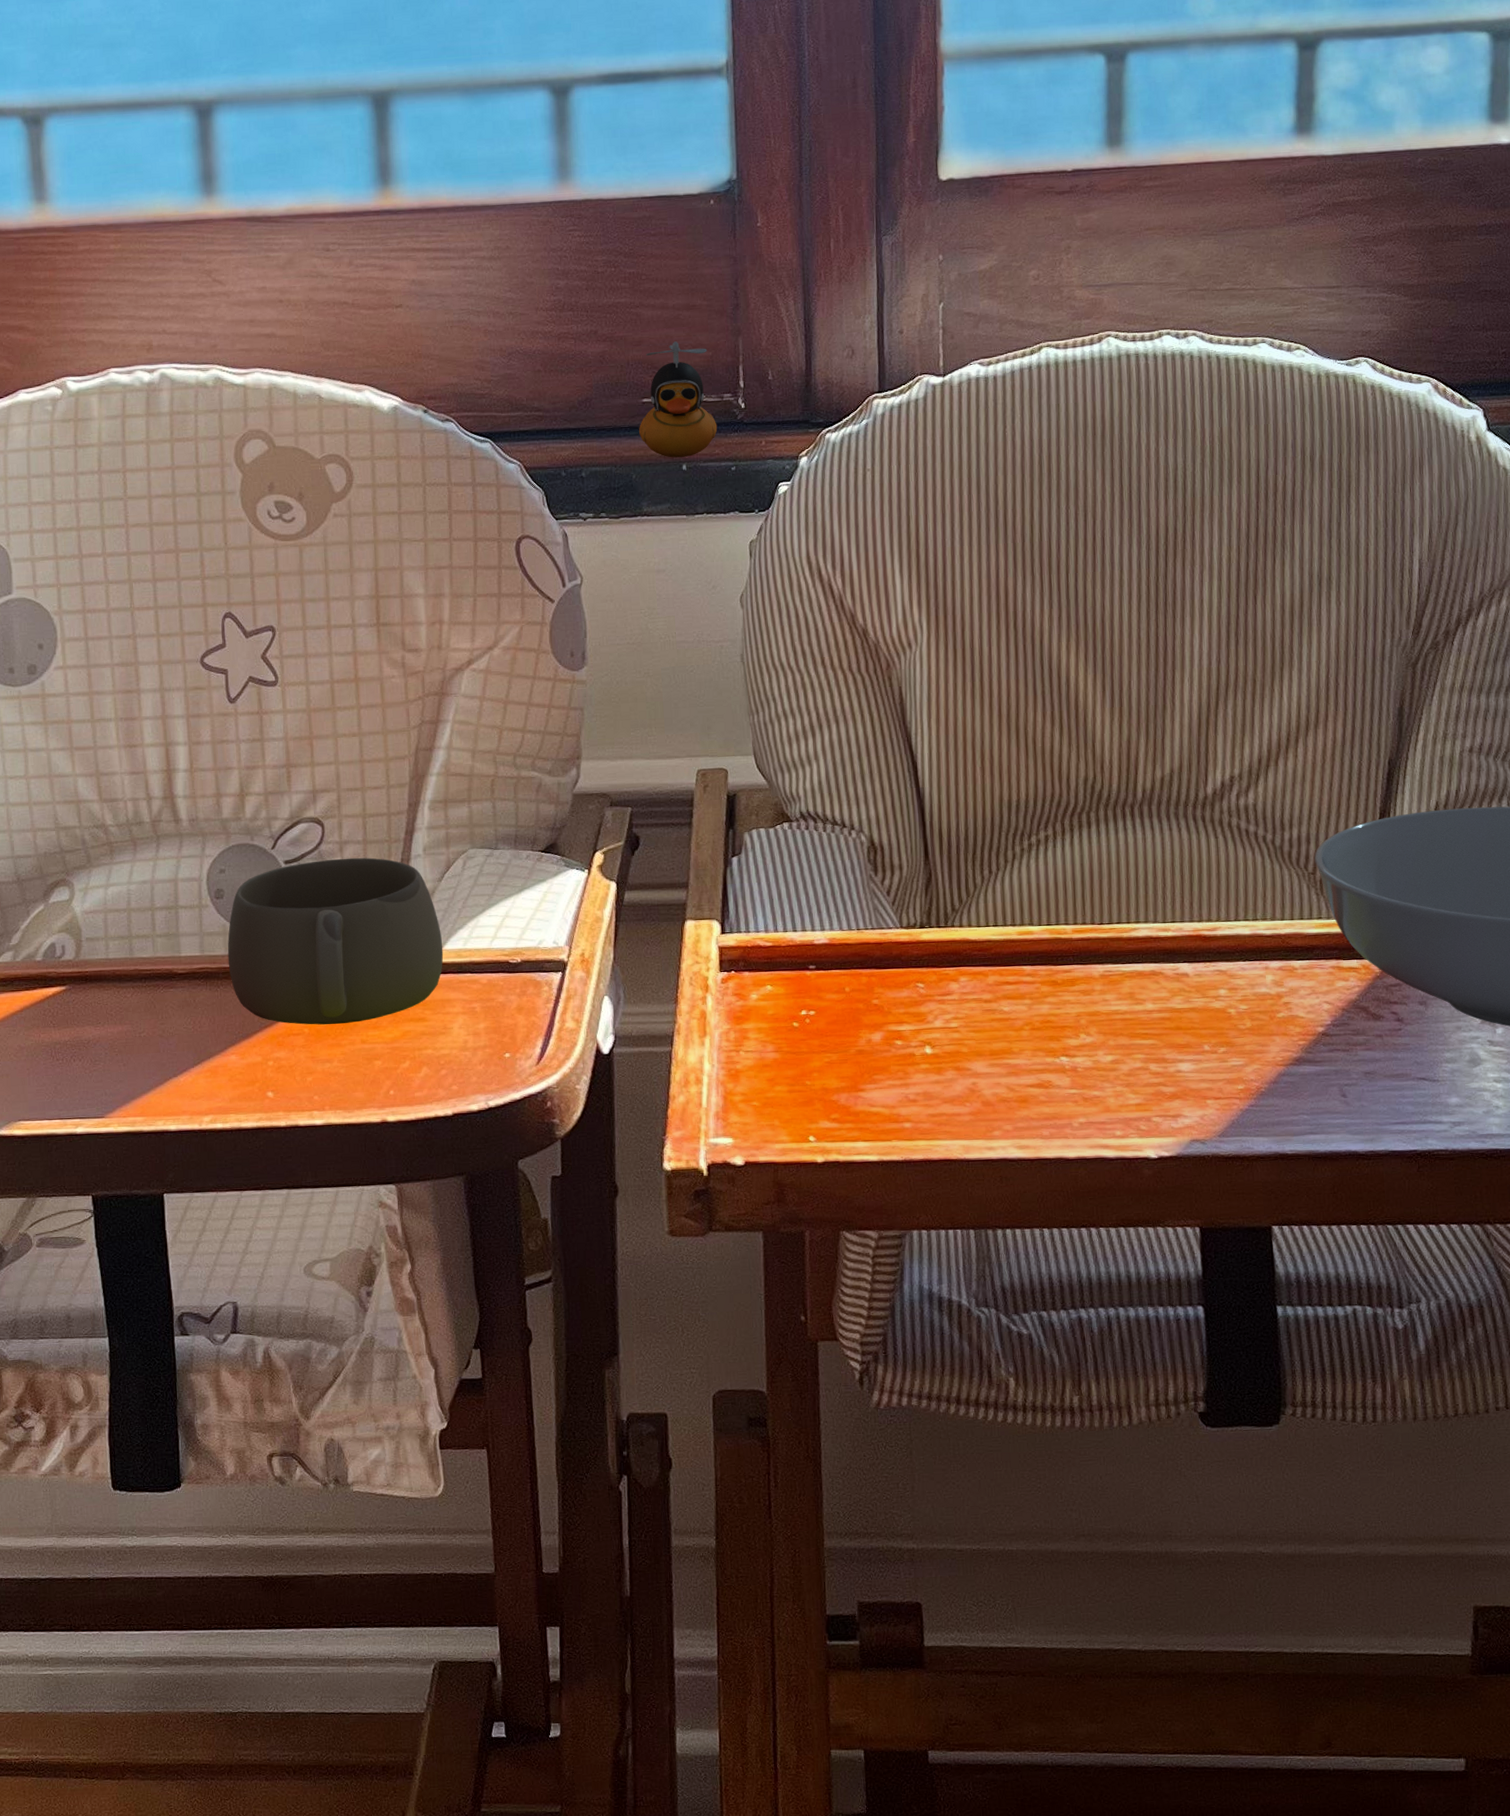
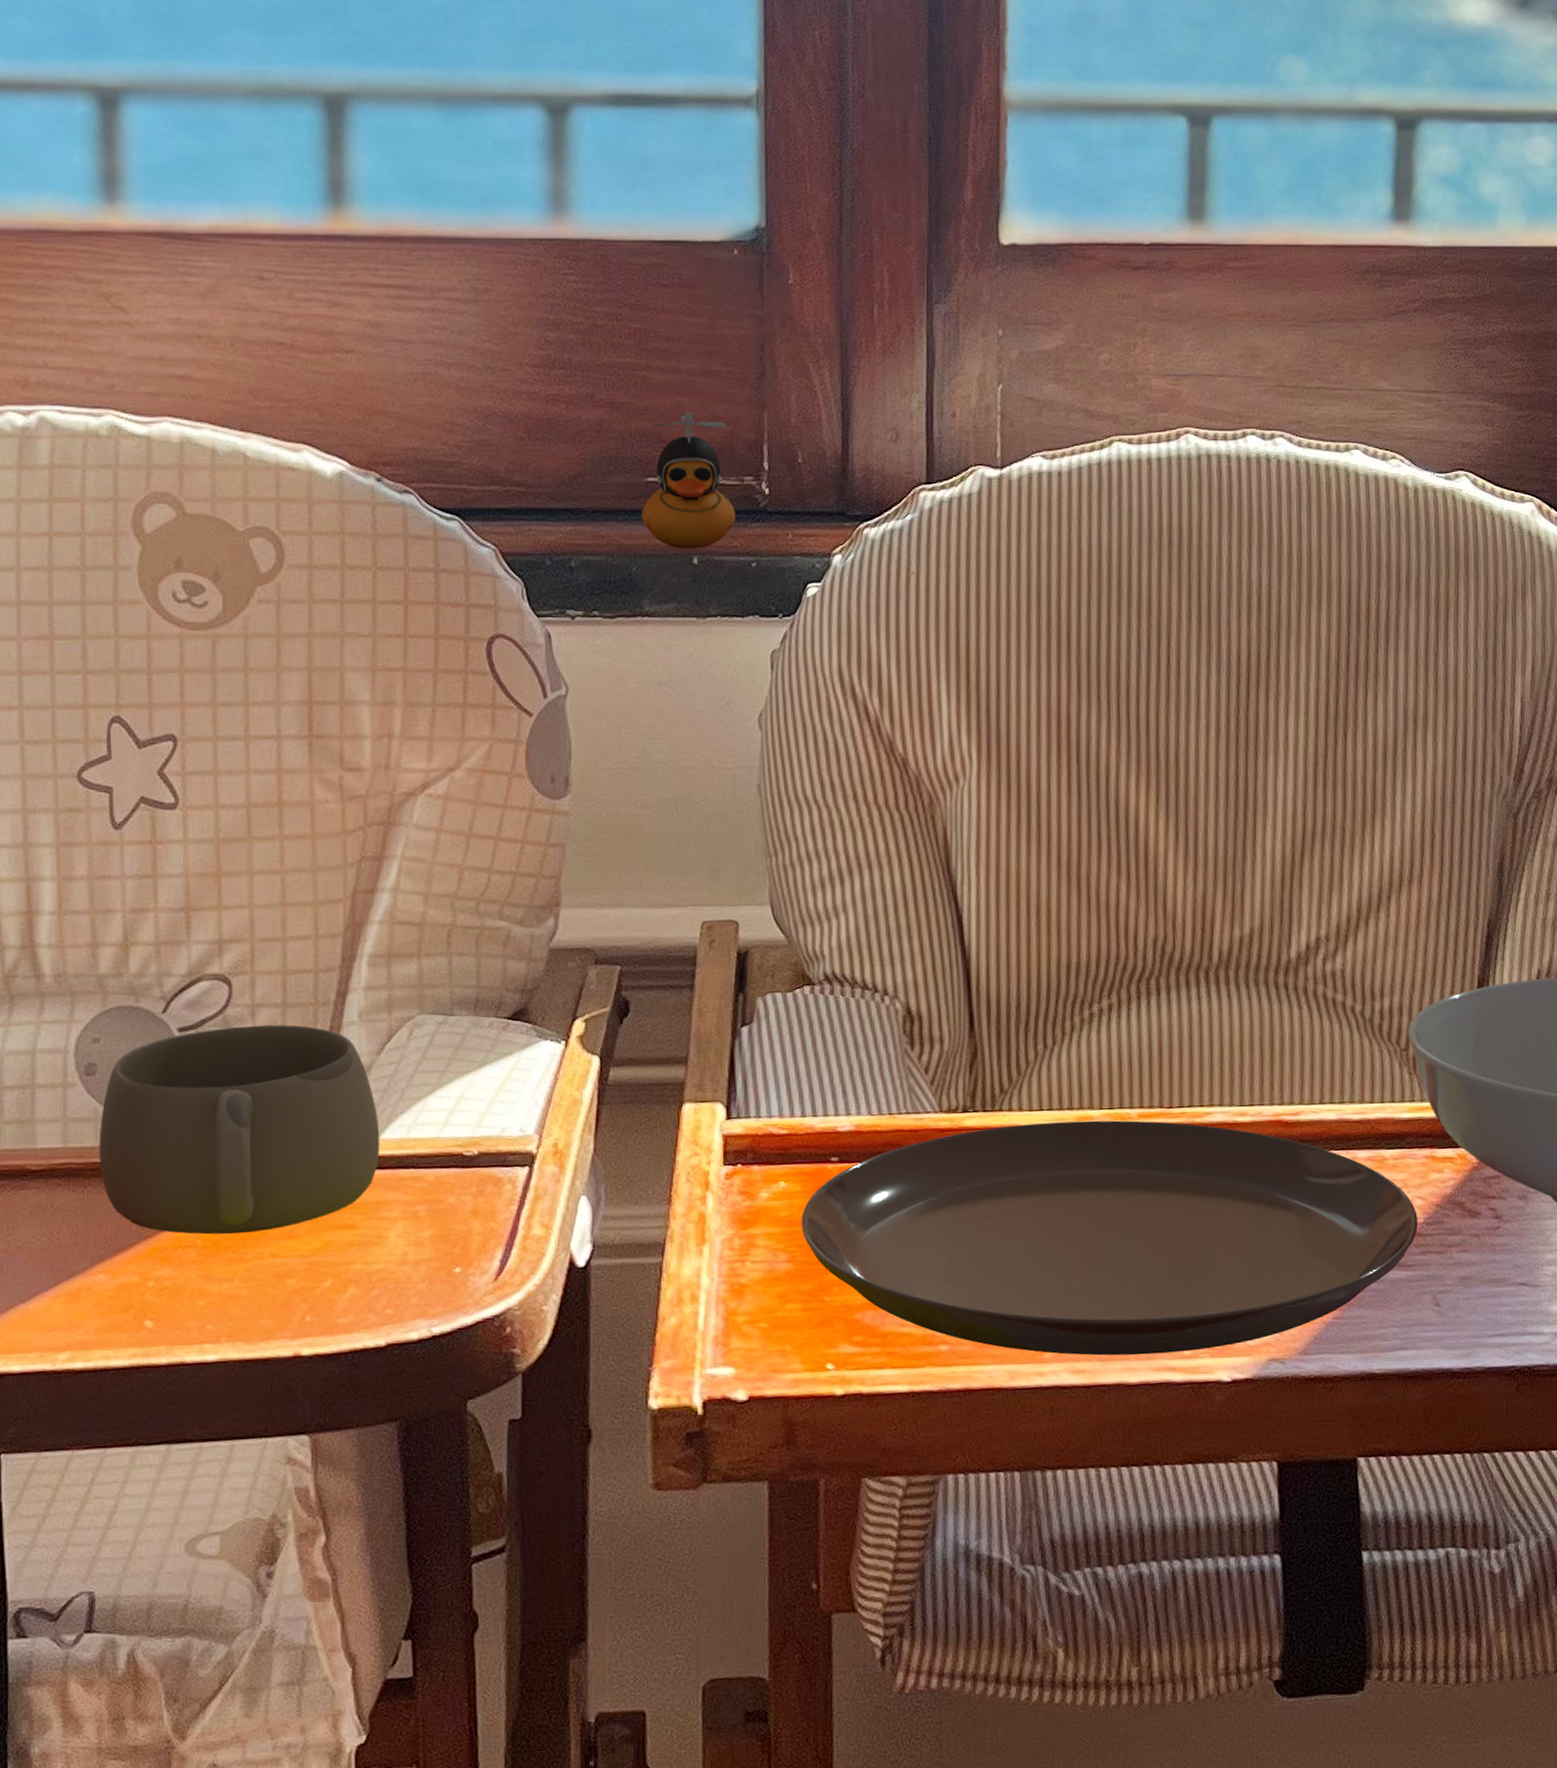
plate: none [785,935,1326,1135] -> present [801,1120,1418,1356]

